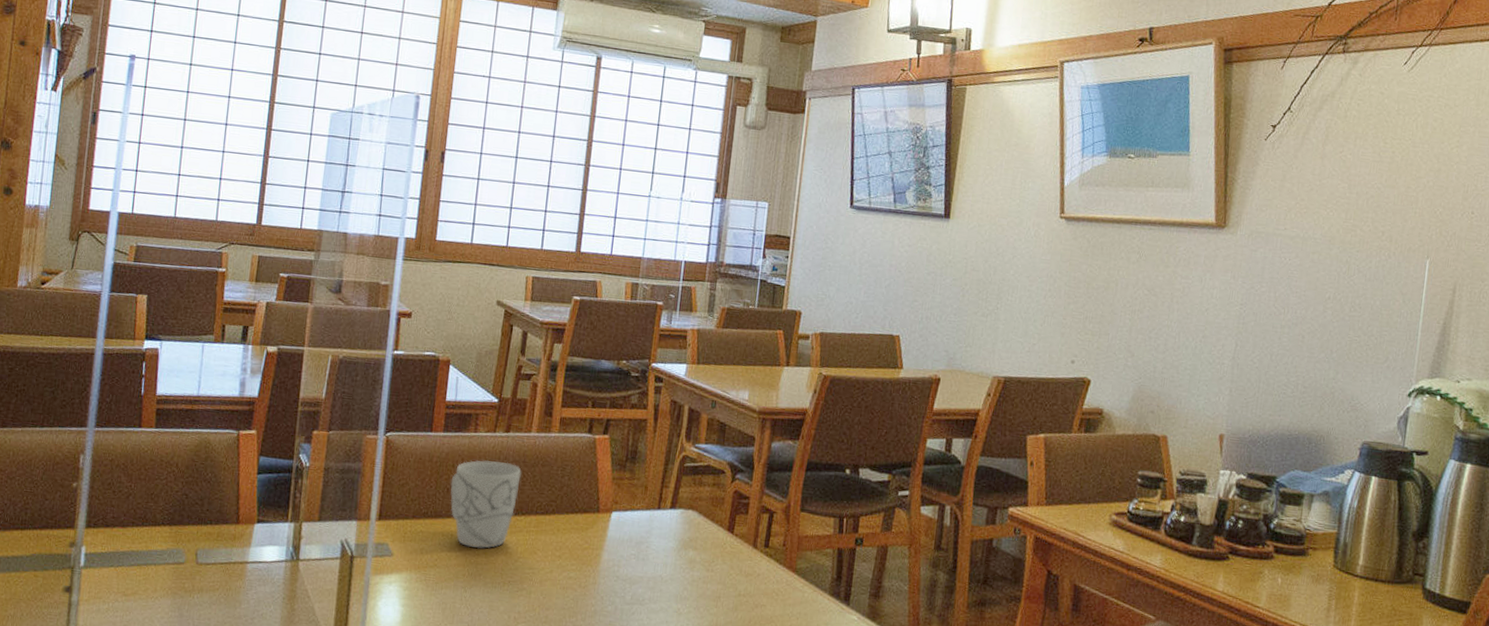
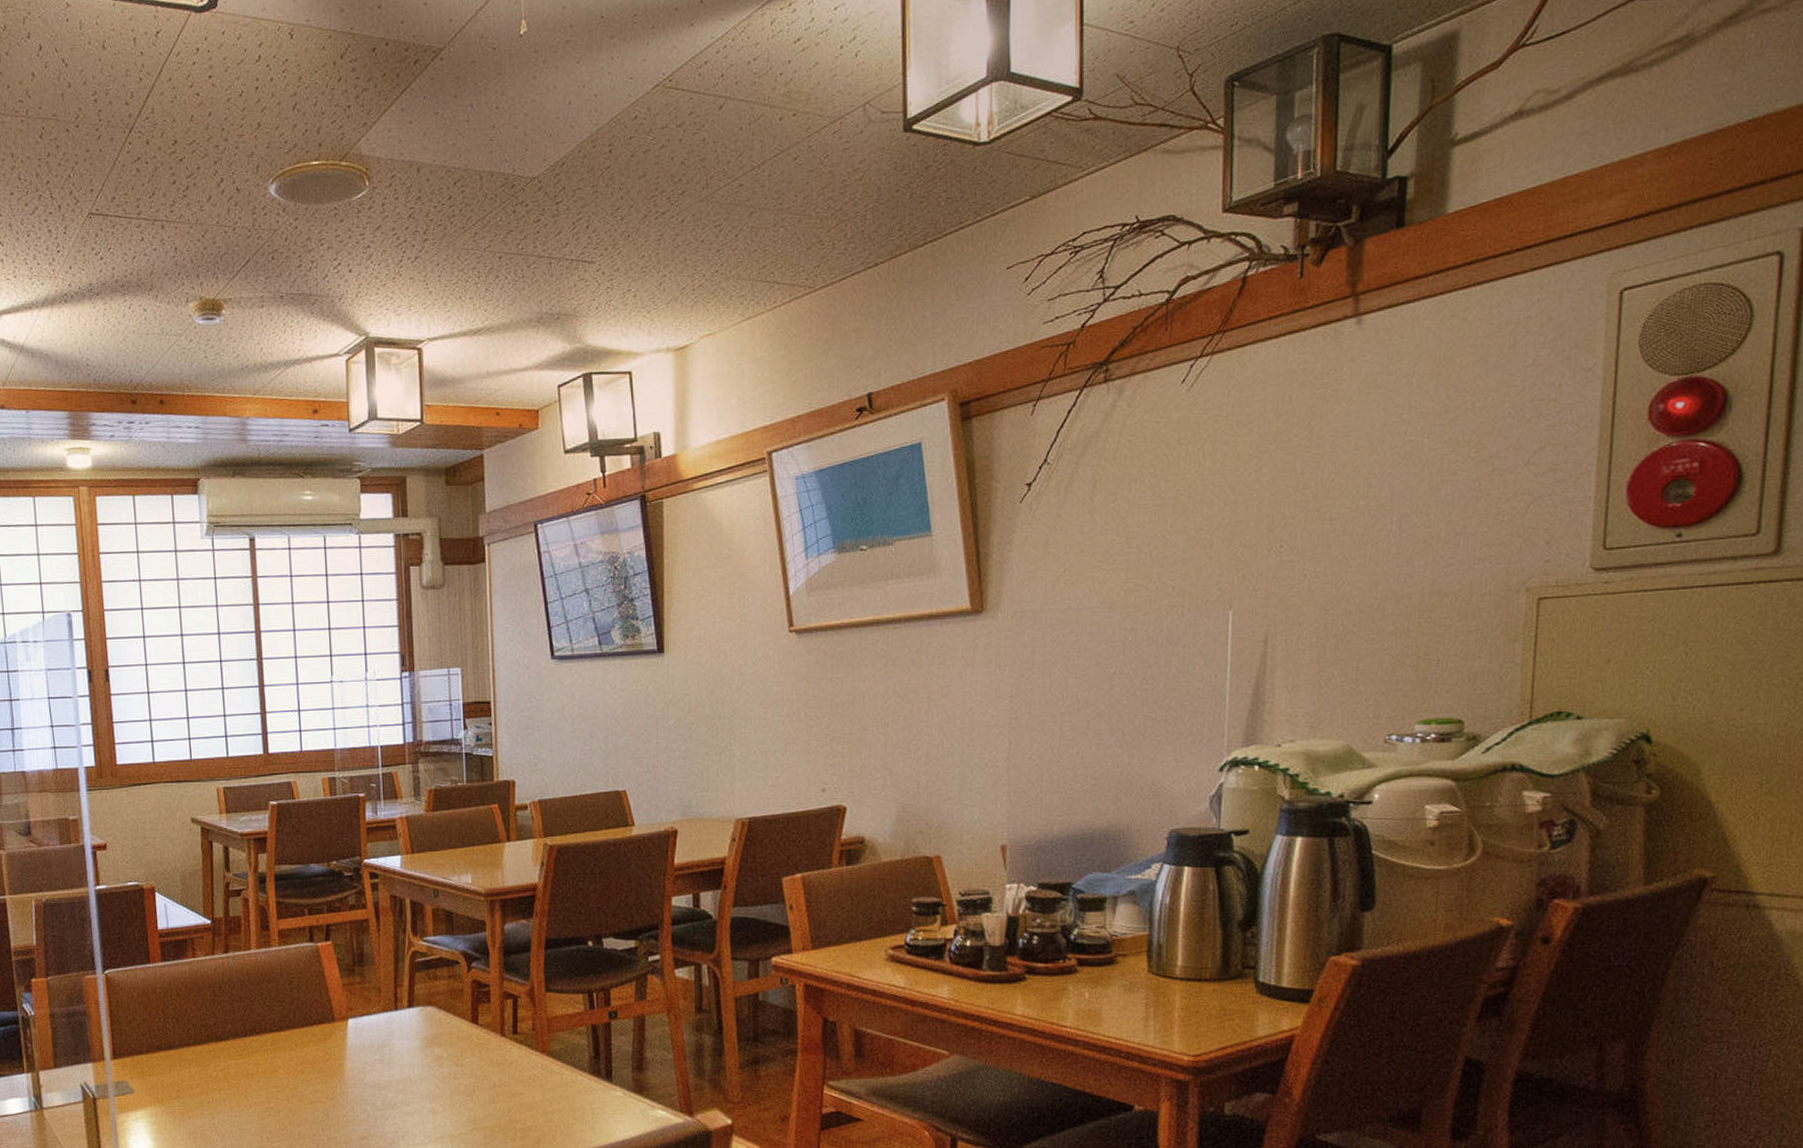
mug: present [450,460,521,549] -> none [178,983,249,1075]

